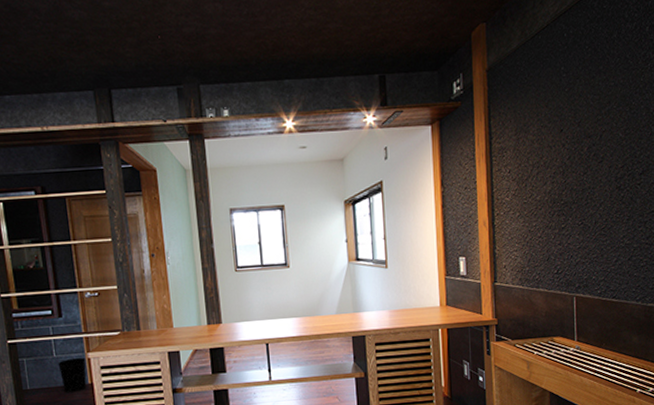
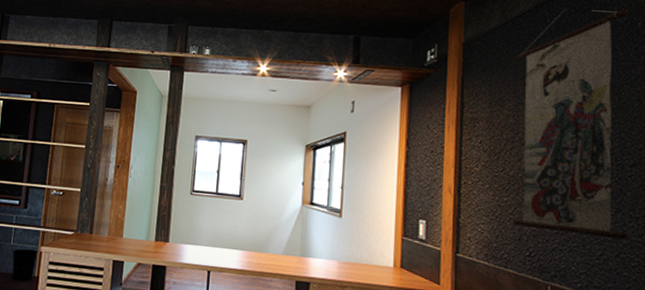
wall scroll: none [538,14,638,248] -> present [513,9,628,240]

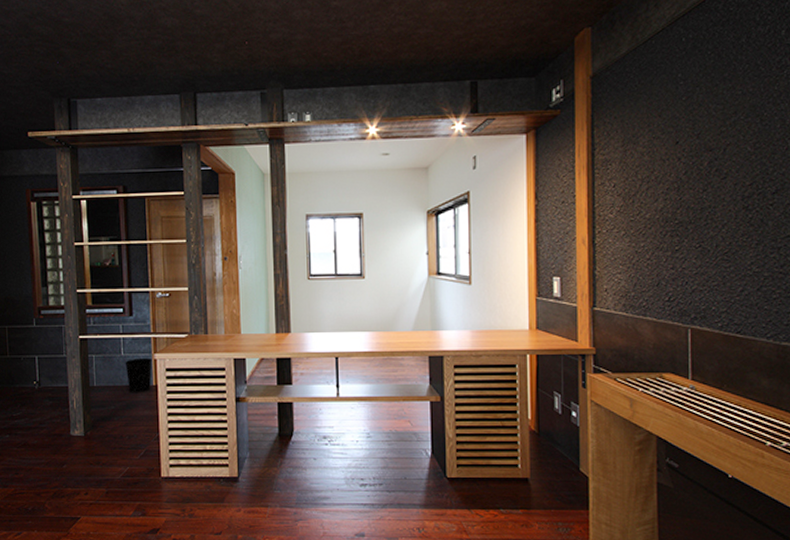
wall scroll: present [513,9,628,240] -> none [650,16,771,273]

